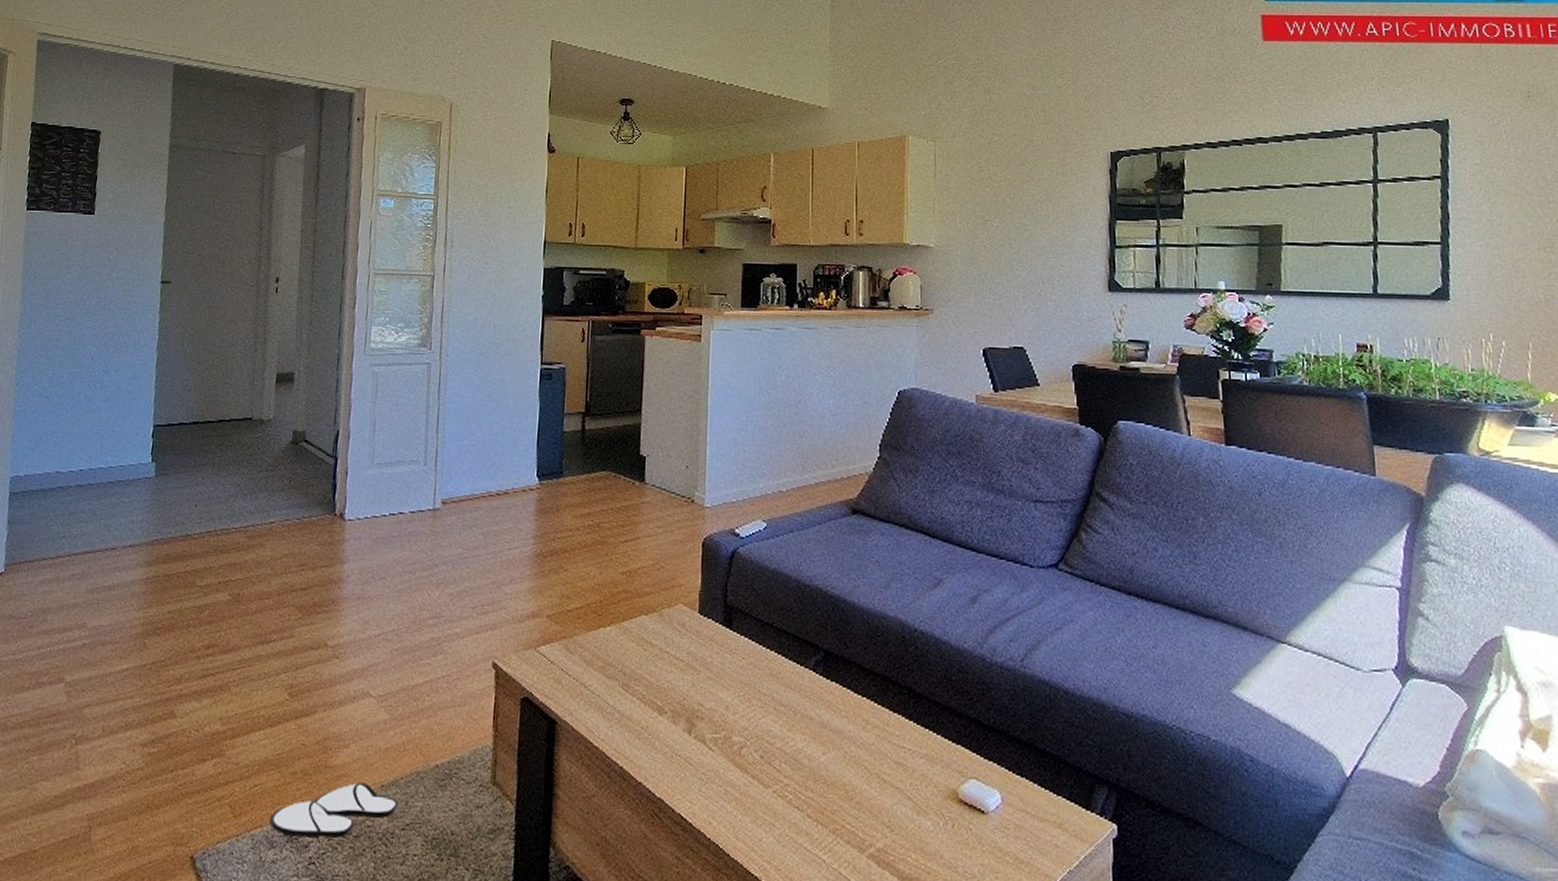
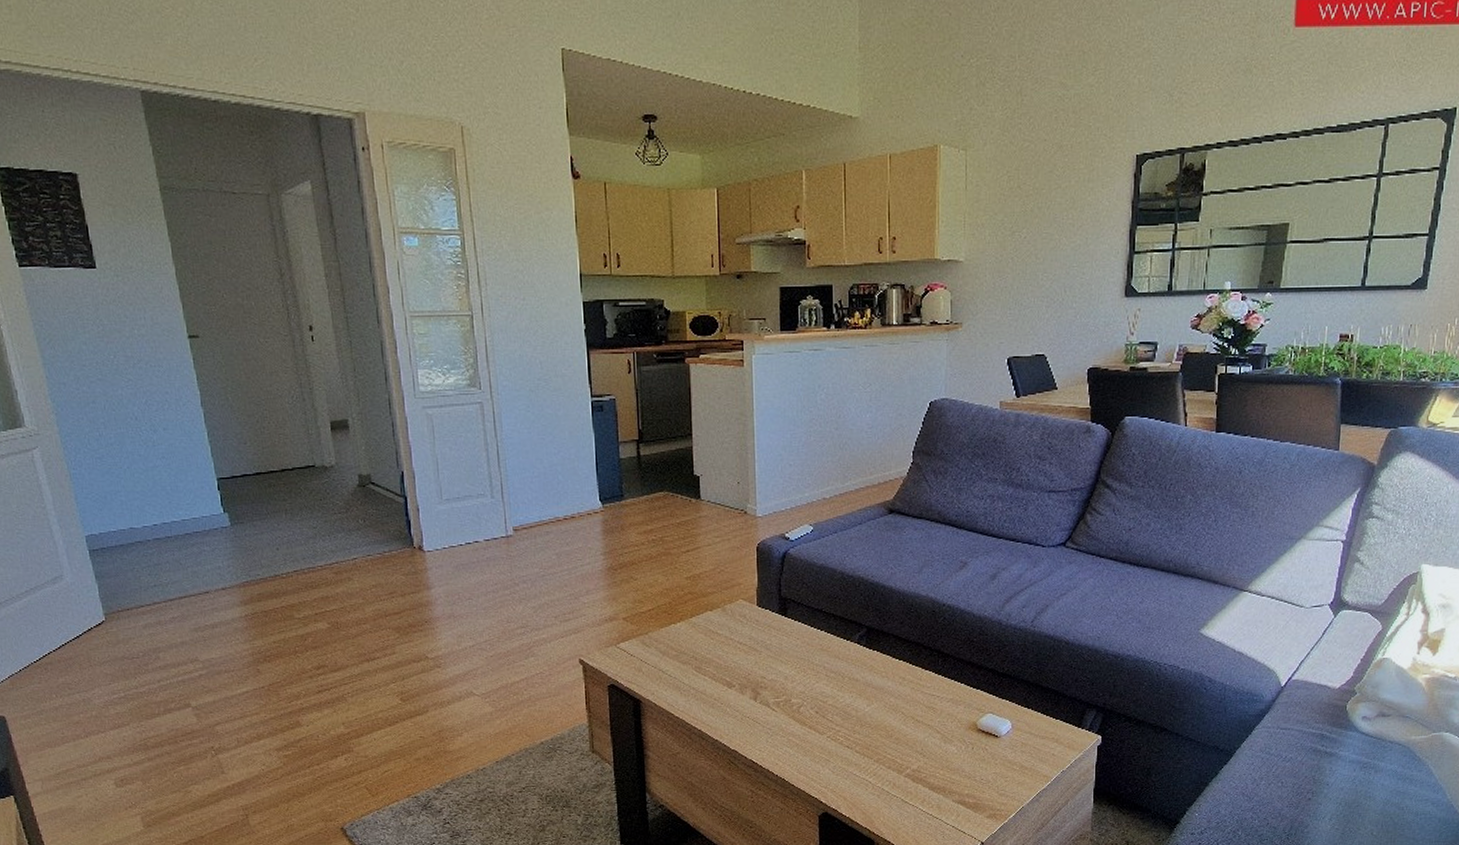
slippers: present [269,782,400,838] -> none [403,760,514,805]

